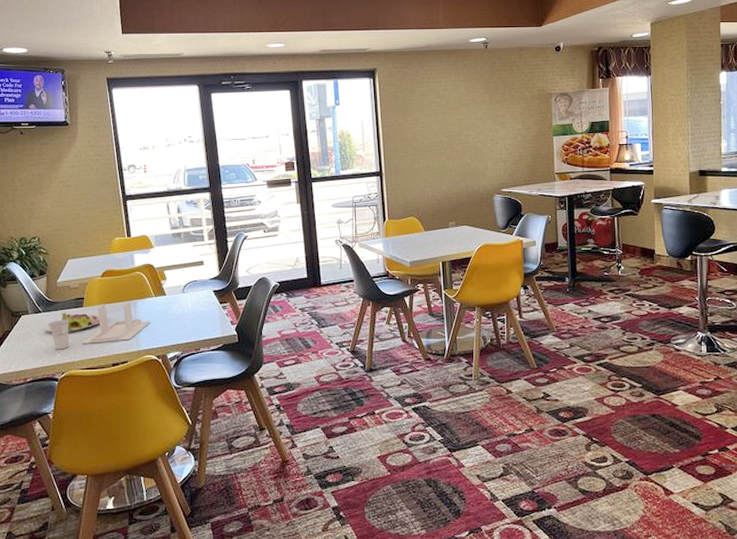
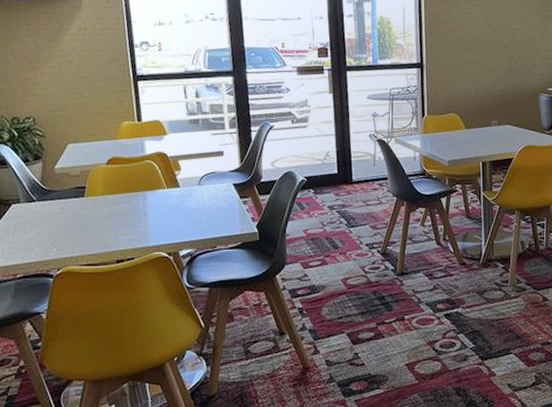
salad plate: present [45,312,100,332] -> none [39,202,104,224]
cup: present [49,319,70,350] -> none [43,210,68,243]
napkin holder: present [82,302,151,344] -> none [82,193,162,238]

